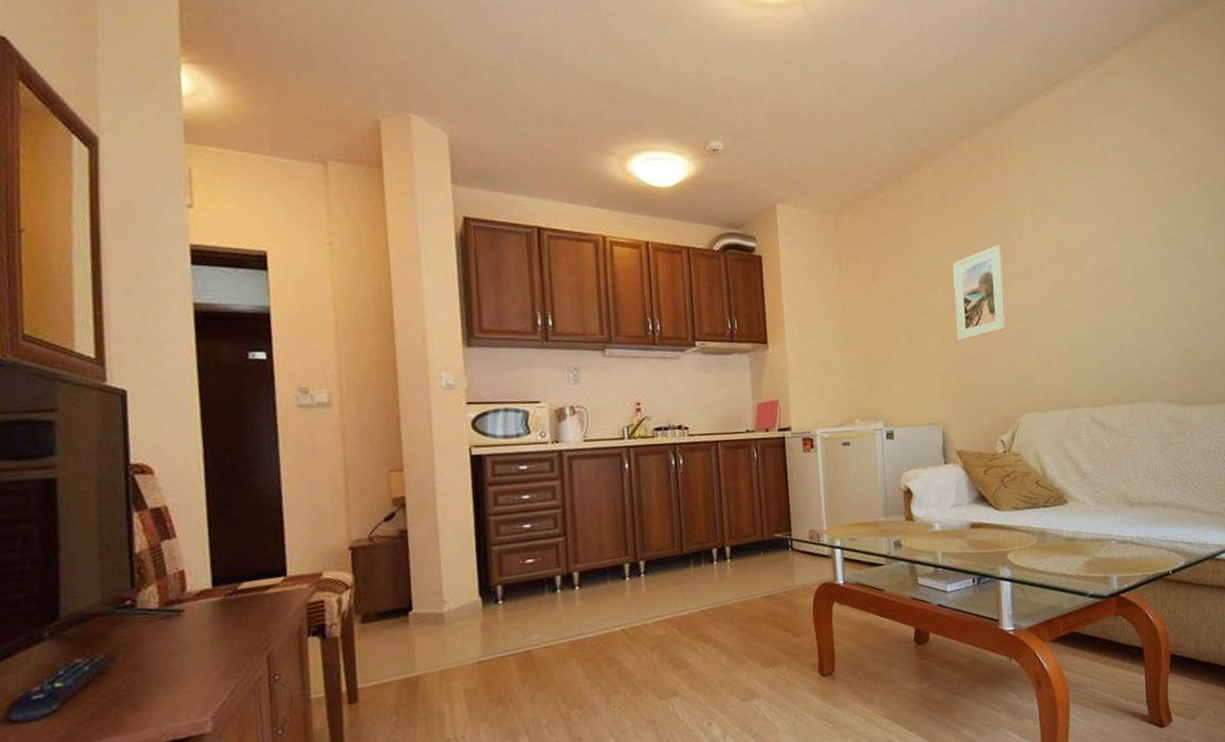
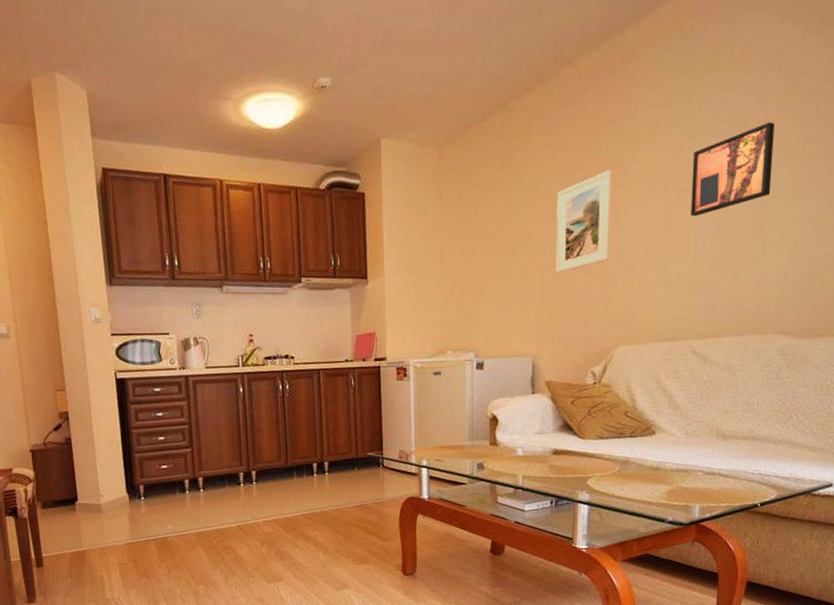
wall art: none [1071,209,1141,291] -> present [691,121,775,217]

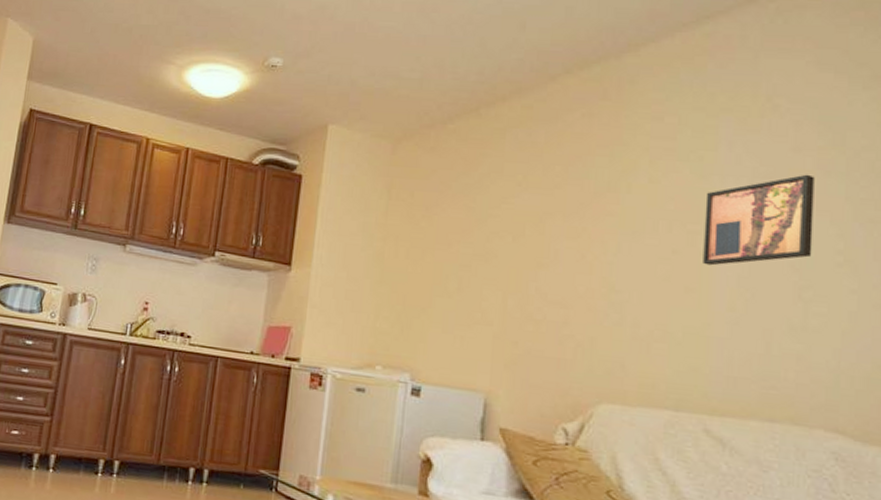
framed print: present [556,170,613,273] -> none [523,196,602,301]

